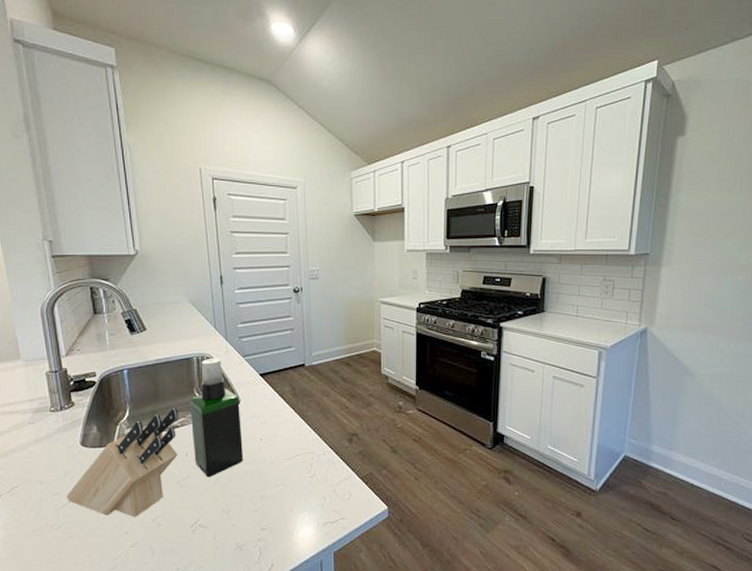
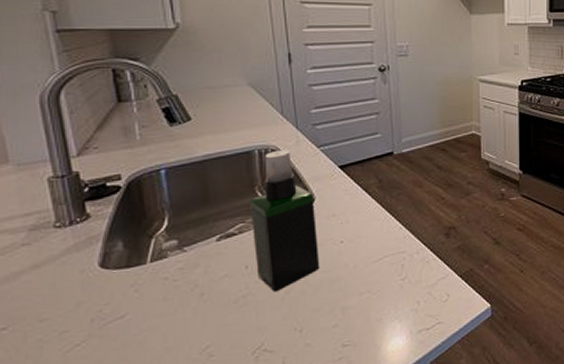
knife block: present [66,408,179,517] -> none [79,212,236,353]

